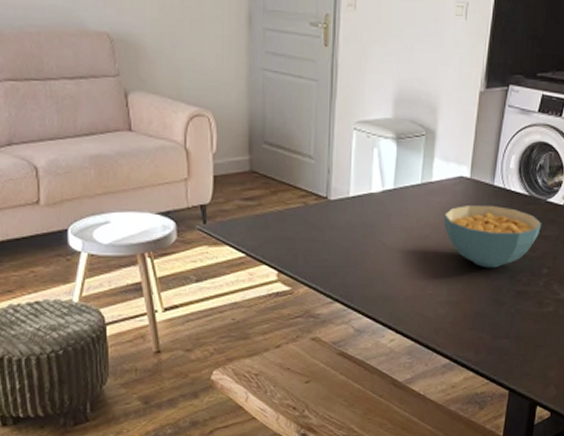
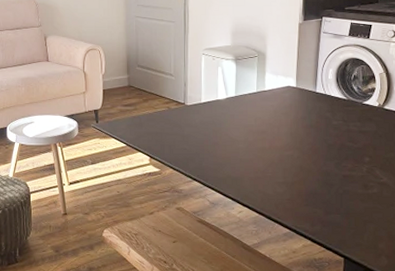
cereal bowl: present [444,204,542,268] -> none [277,107,361,157]

